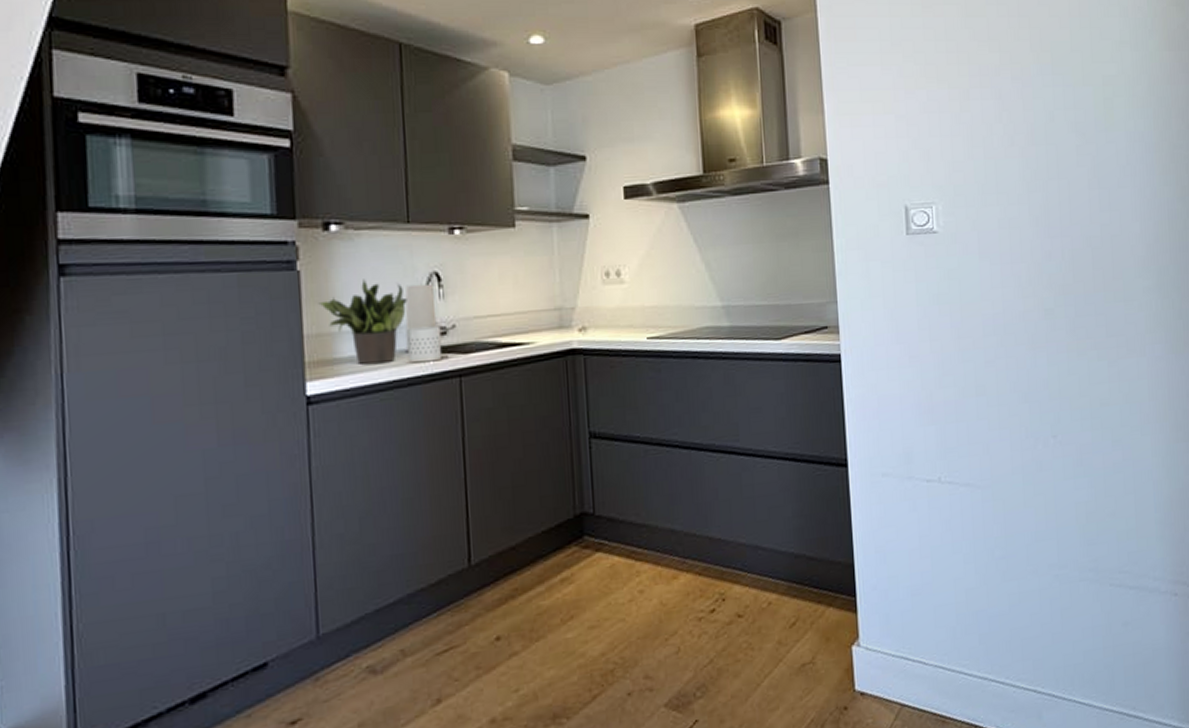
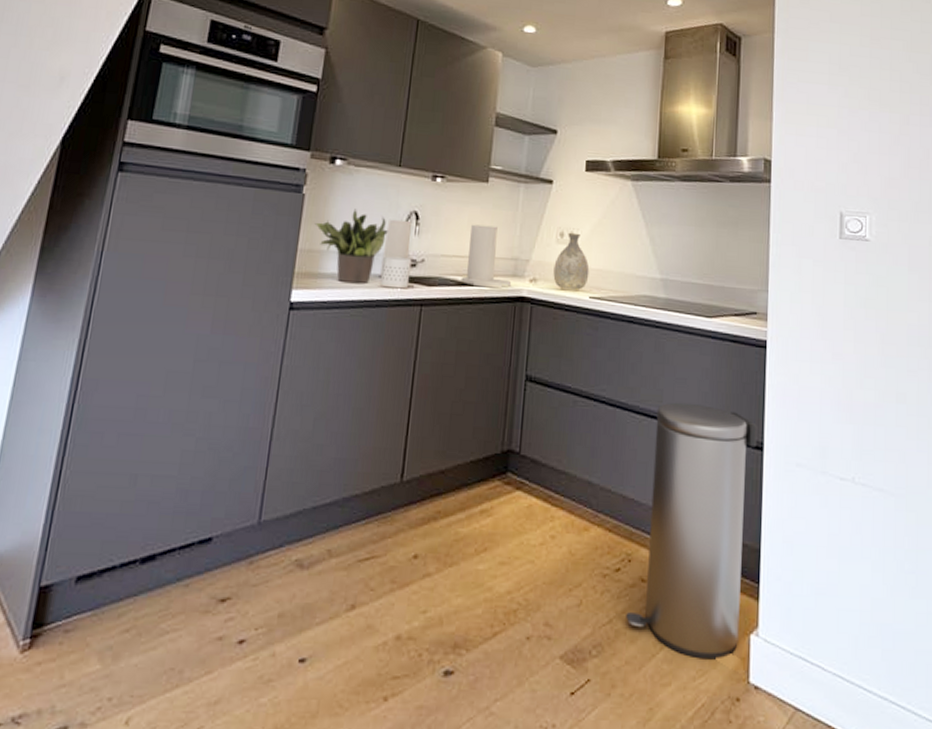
paper towel: none [500,275,559,346] -> present [461,224,512,289]
vase: none [603,269,644,336] -> present [553,232,590,293]
pedal bin: none [726,431,841,679] -> present [626,402,757,660]

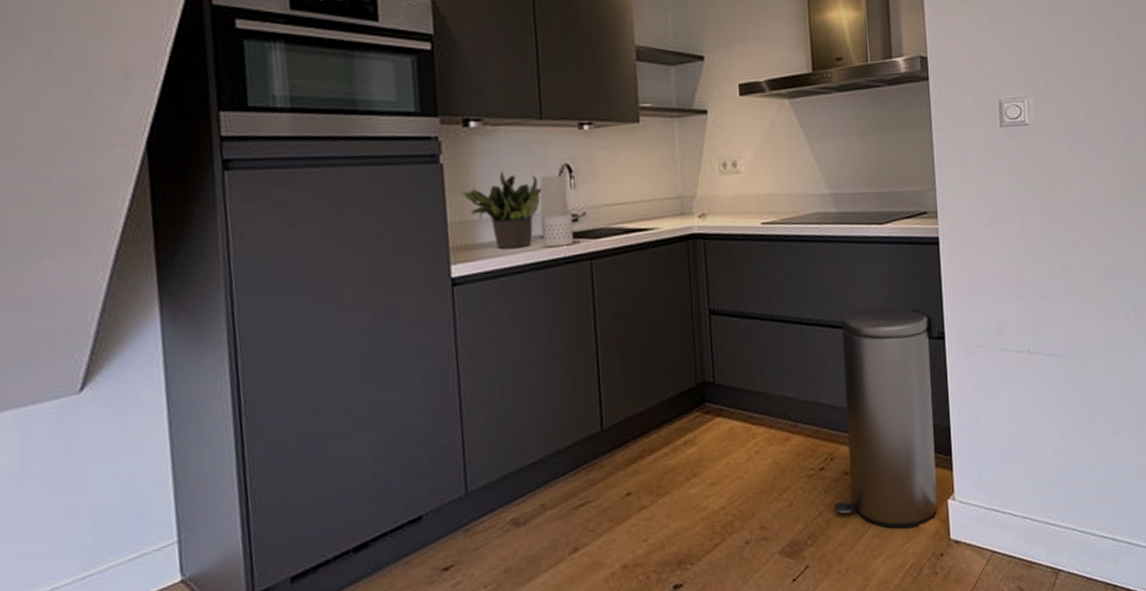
paper towel: present [461,224,512,289] -> none [627,166,681,232]
vase: present [553,232,590,293] -> none [721,161,758,222]

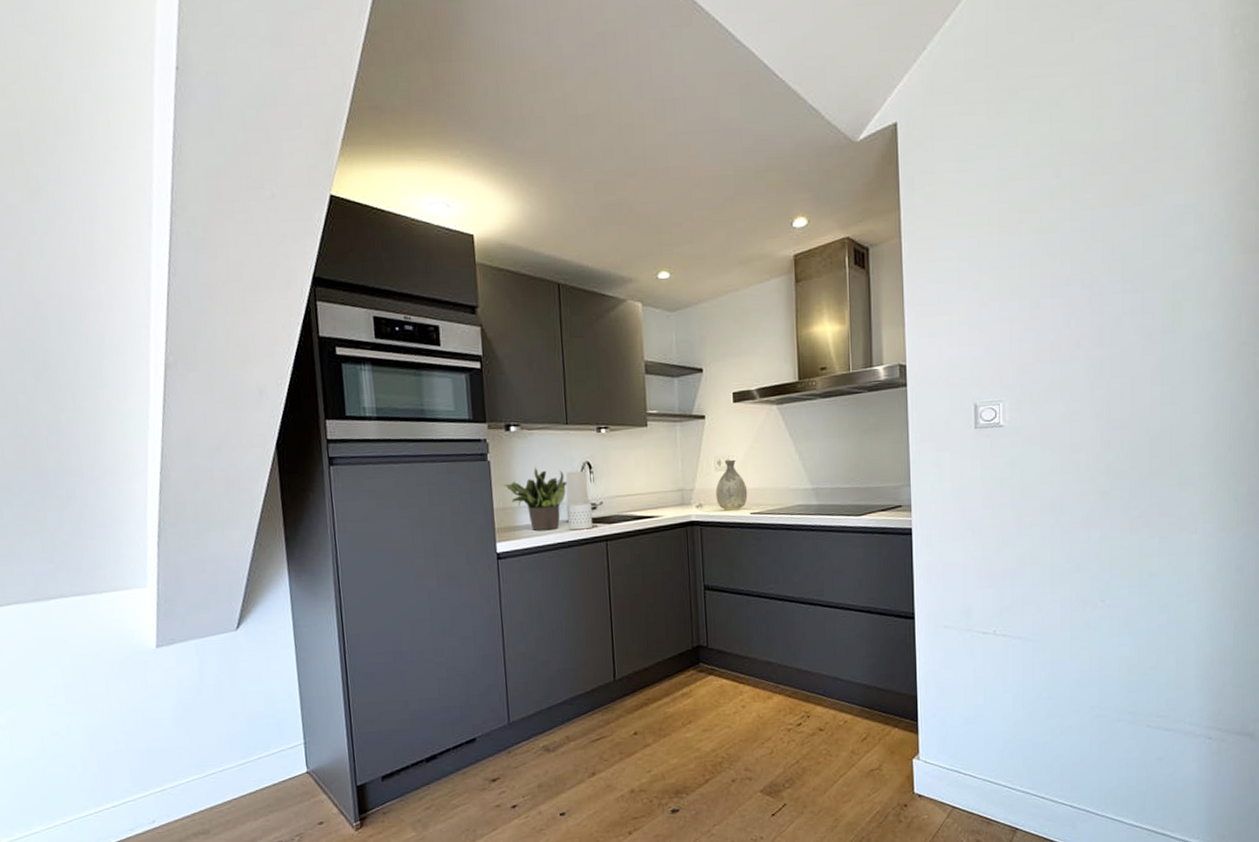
vase: none [721,161,758,222] -> present [716,459,748,512]
pedal bin: present [834,307,938,529] -> none [810,589,908,781]

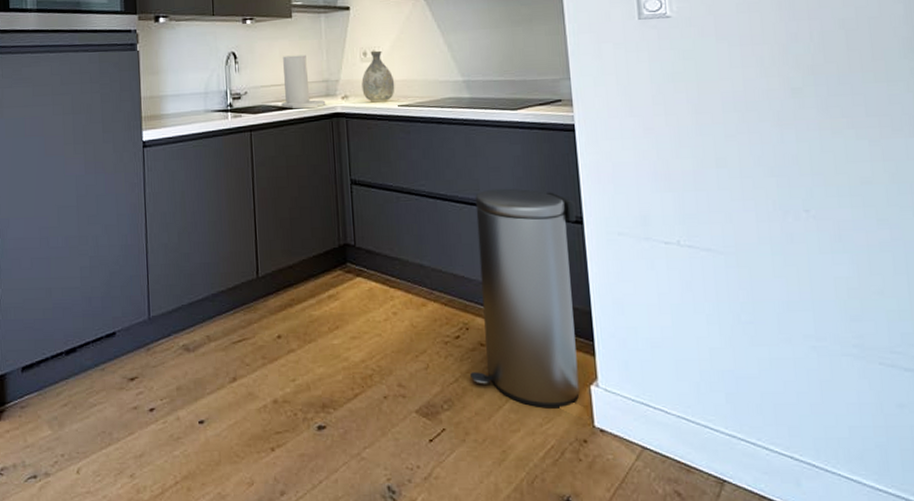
potted plant: present [503,467,567,531] -> none [151,57,212,120]
canister: present [565,470,589,520] -> none [211,60,234,110]
mug: present [566,502,594,530] -> none [211,92,238,120]
paper towel: none [636,464,681,519] -> present [281,55,326,110]
pedal bin: none [810,589,908,781] -> present [470,188,580,408]

